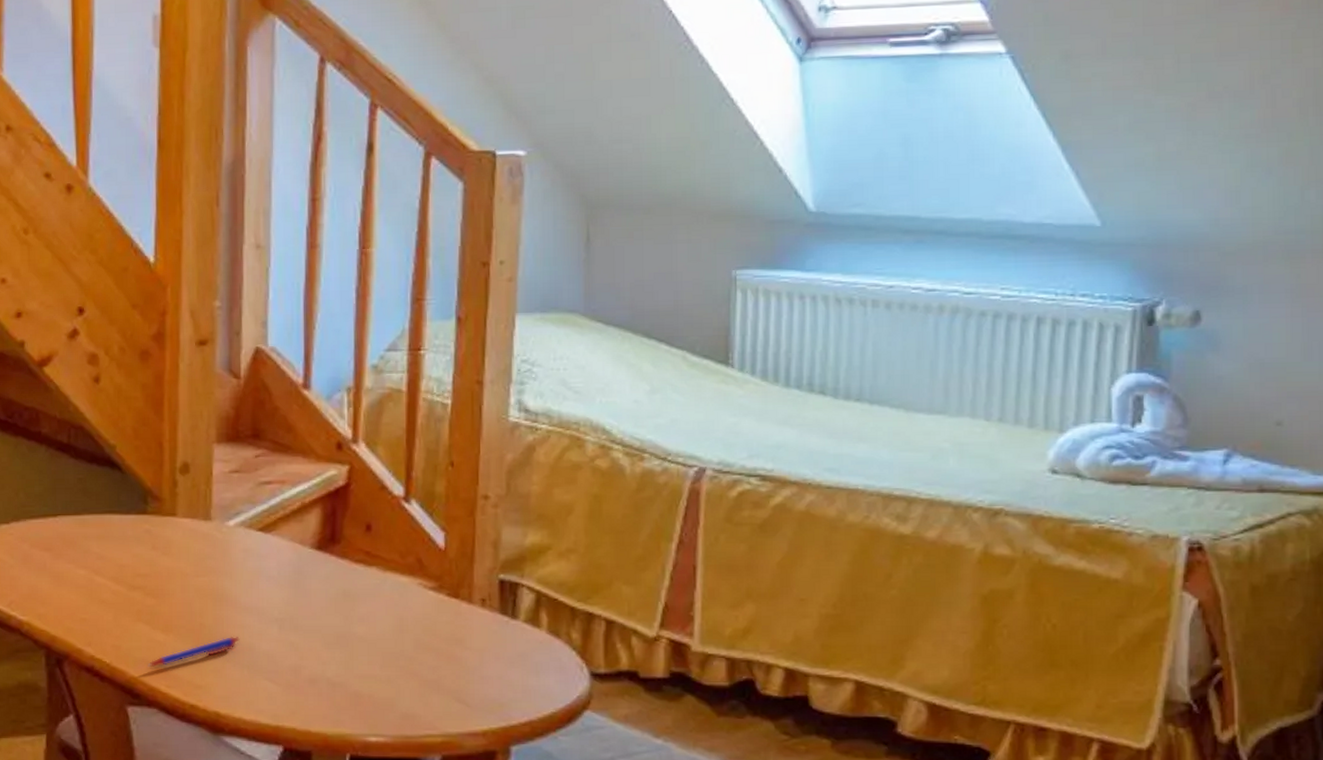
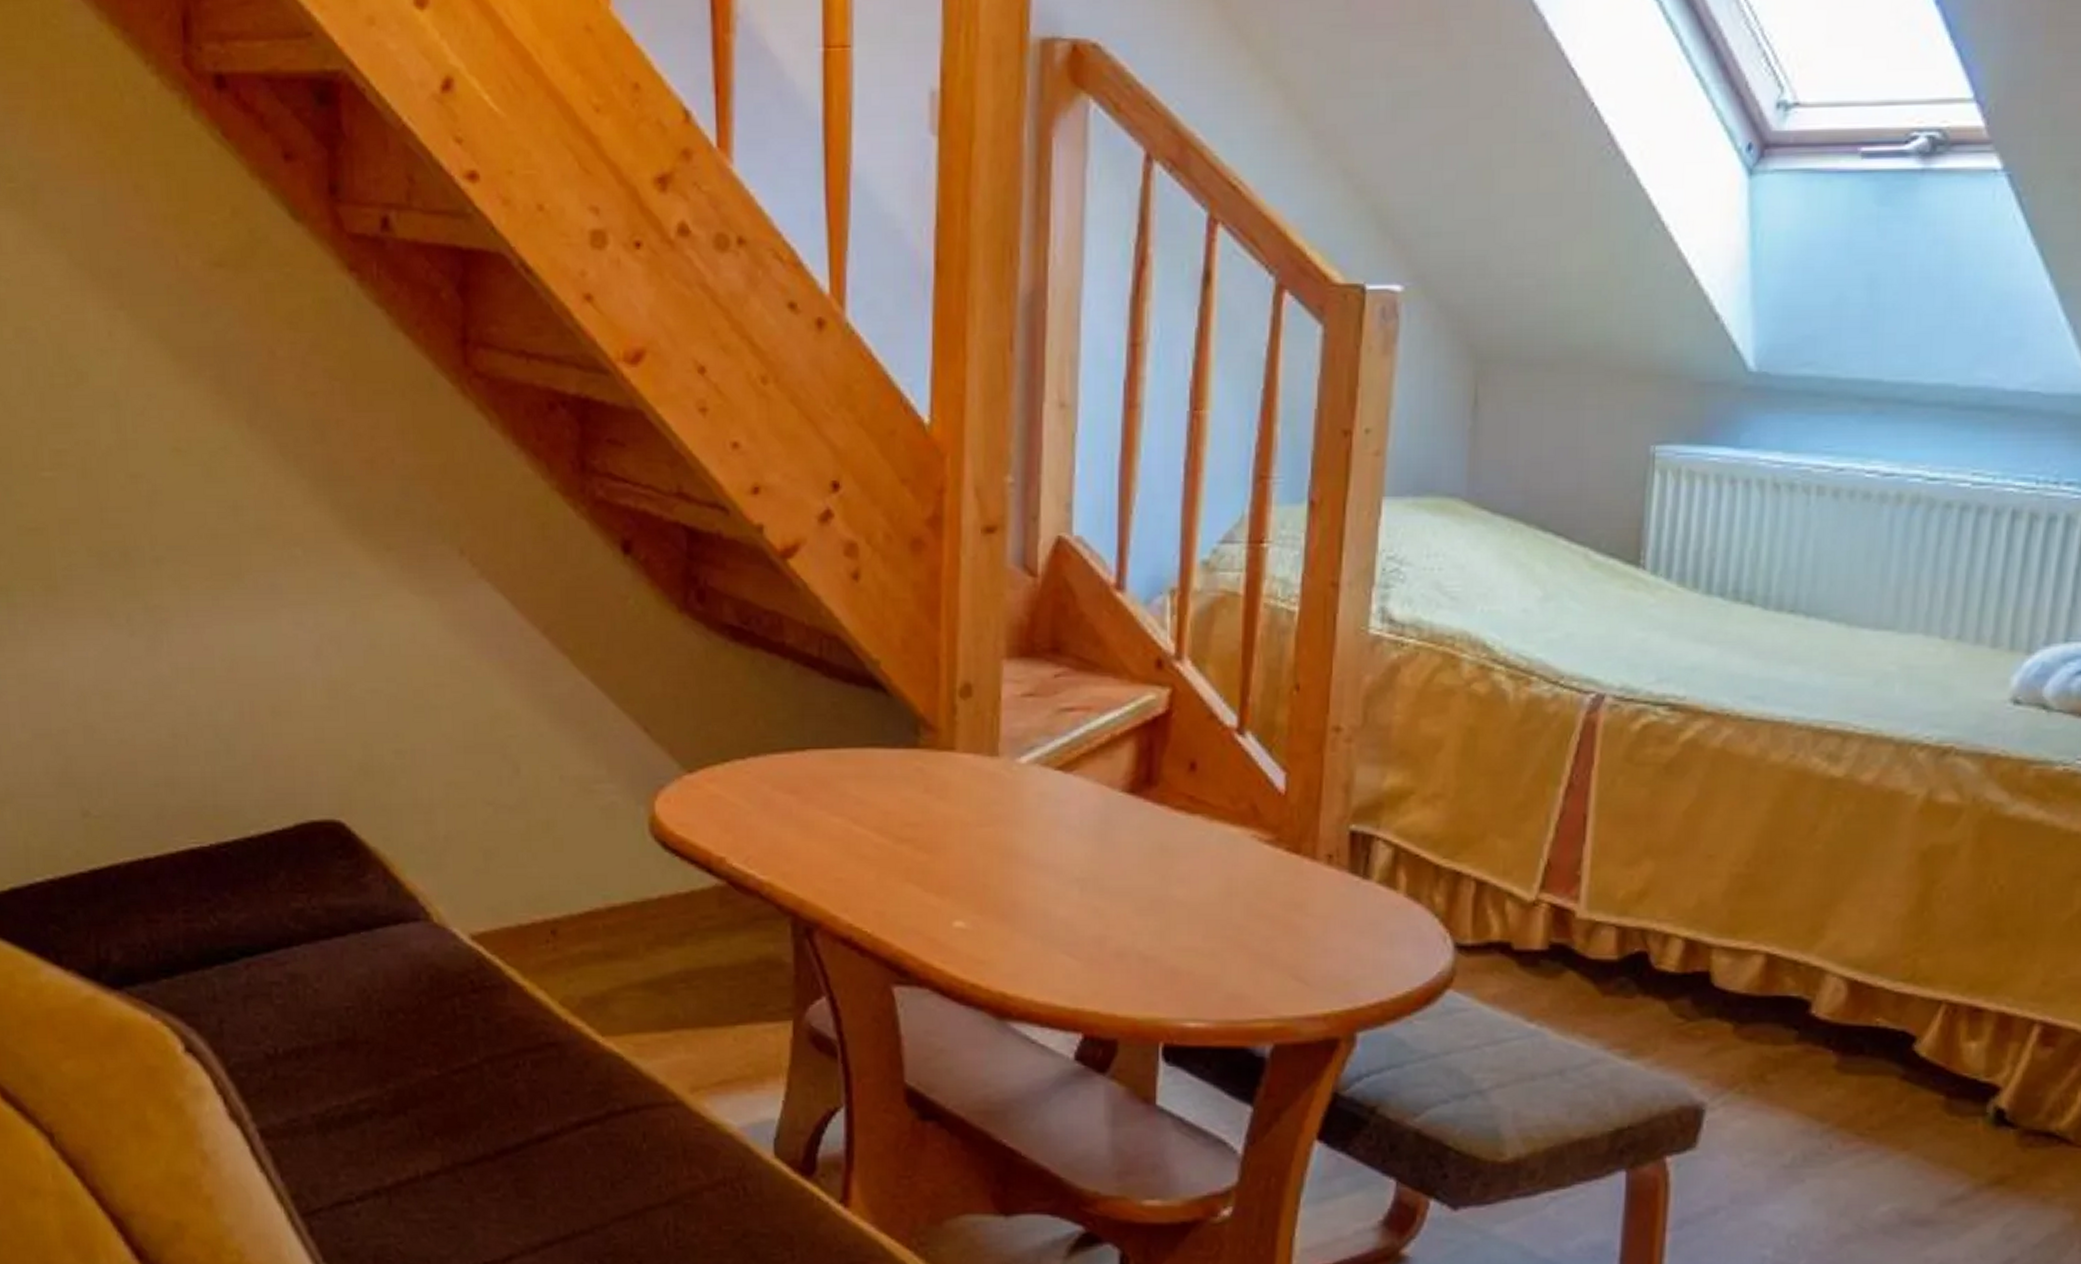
pen: present [148,636,240,667] -> none [918,899,1032,937]

